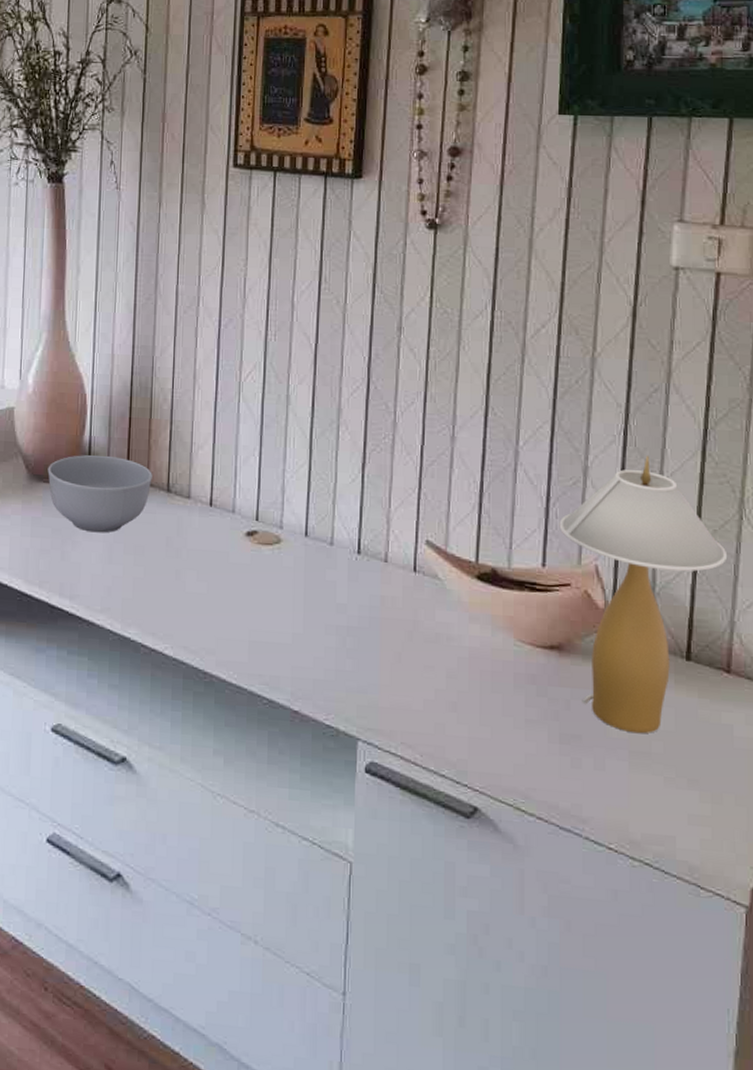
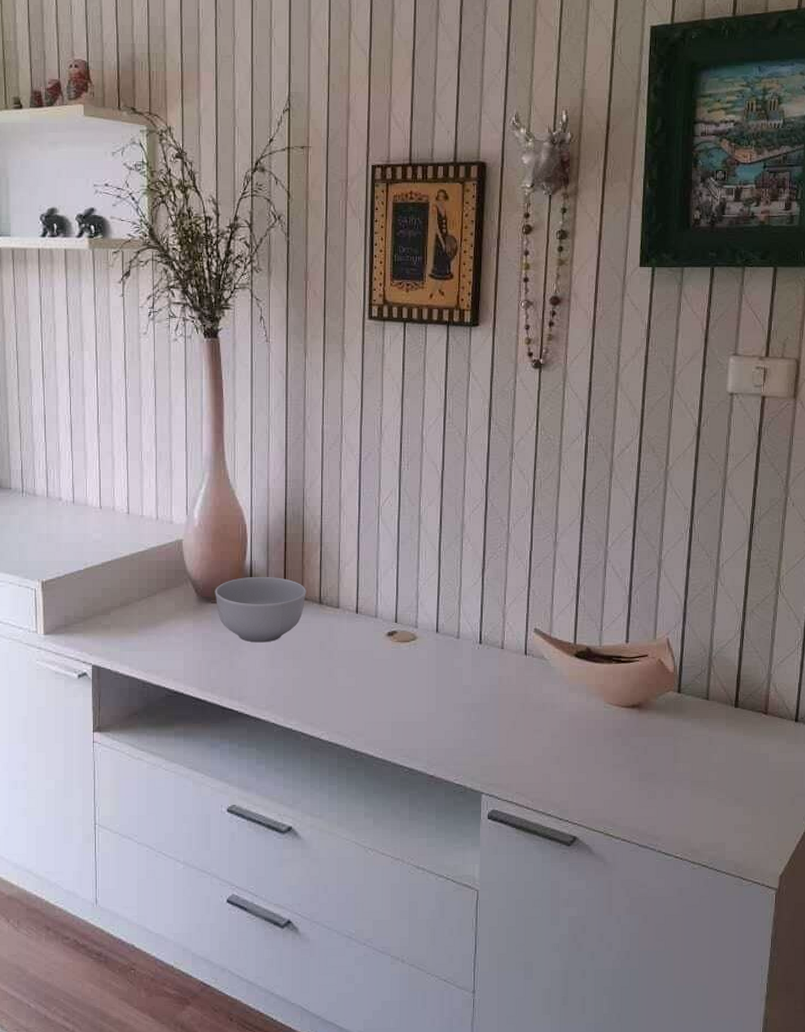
table lamp: present [559,456,728,734] -> none [639,548,767,767]

